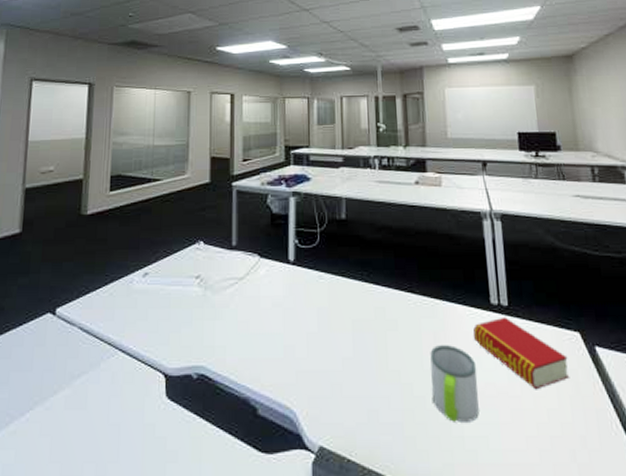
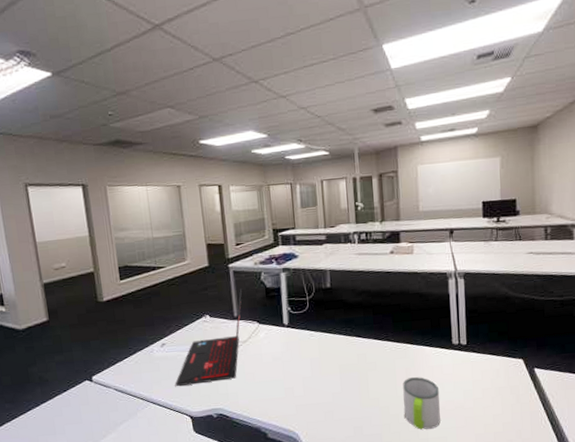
laptop: none [152,212,244,330] -> present [175,289,242,386]
book: present [473,316,569,390] -> none [437,352,512,403]

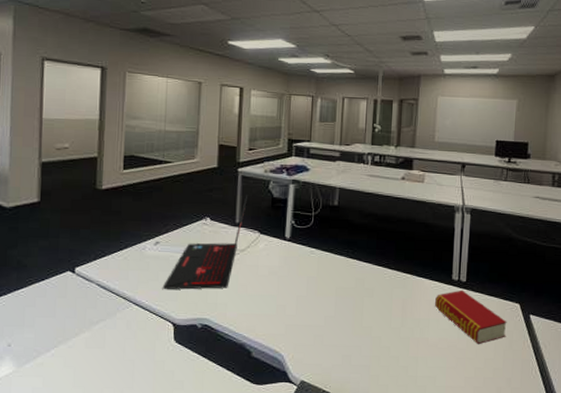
mug: present [403,377,441,430] -> none [395,309,434,366]
book: none [437,352,512,403] -> present [434,290,507,345]

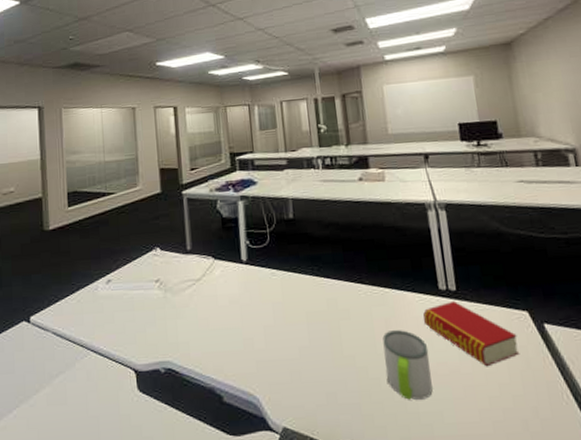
laptop: present [162,195,247,290] -> none [119,218,196,332]
mug: none [395,309,434,366] -> present [382,330,433,400]

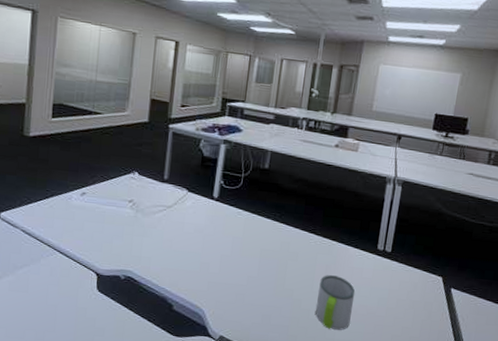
book: present [423,300,519,367] -> none [357,259,428,314]

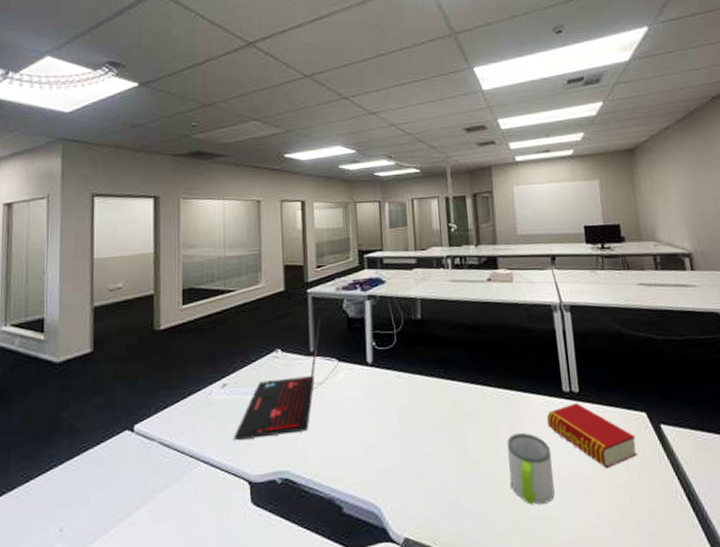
laptop: none [87,152,177,243] -> present [233,318,320,440]
book: none [357,259,428,314] -> present [547,402,637,469]

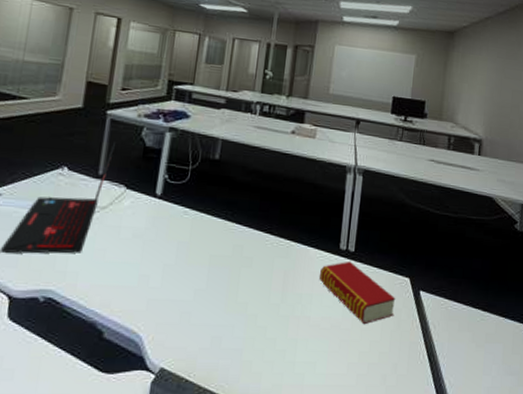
mug: present [507,433,555,505] -> none [272,282,318,350]

